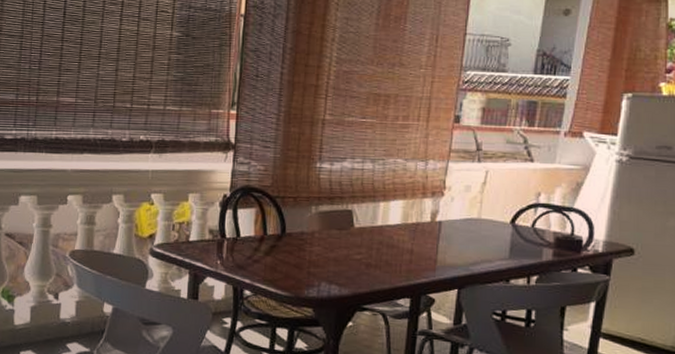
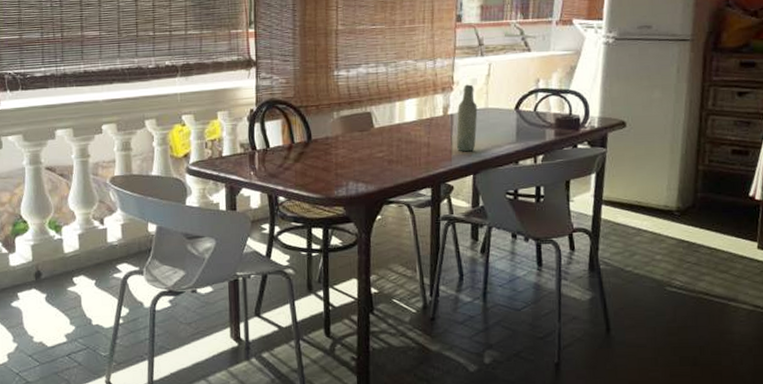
bottle: none [442,191,469,264] -> present [456,84,478,152]

